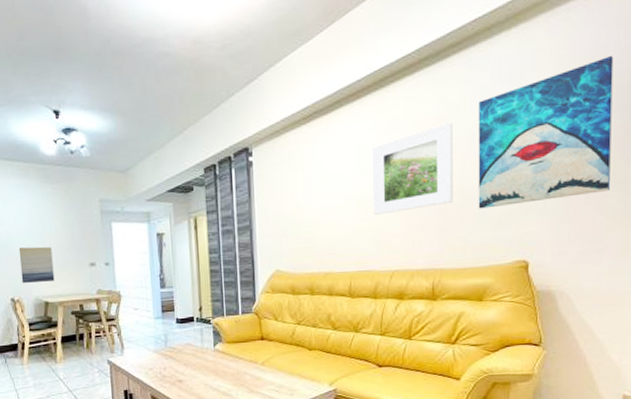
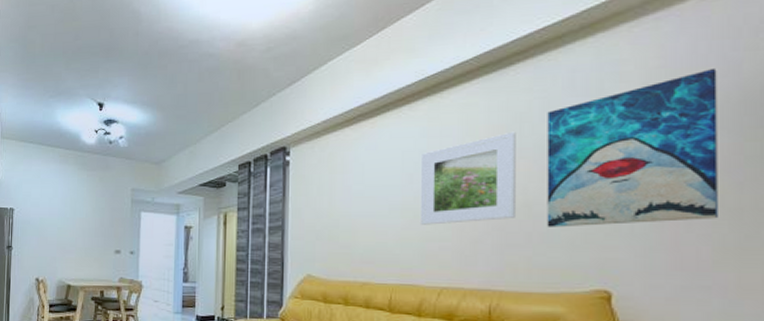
wall art: present [18,246,55,283] -> none [48,230,80,265]

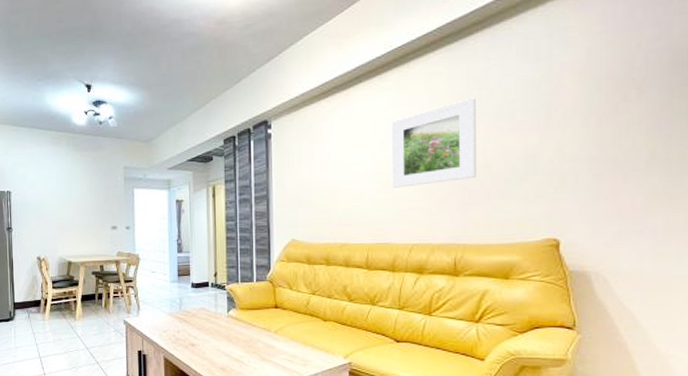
wall art: present [547,67,718,227] -> none [503,31,651,185]

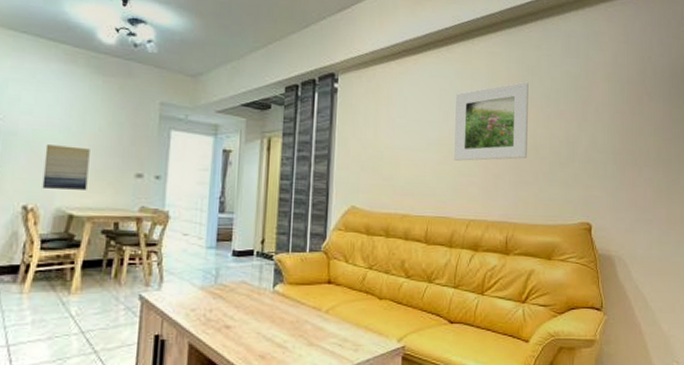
wall art: none [47,209,78,243] -> present [42,145,90,190]

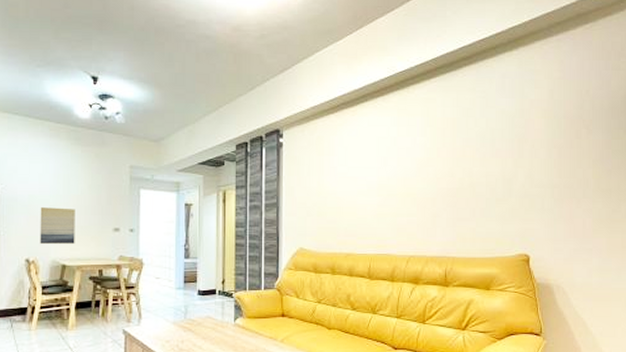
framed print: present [453,81,529,161] -> none [392,124,464,202]

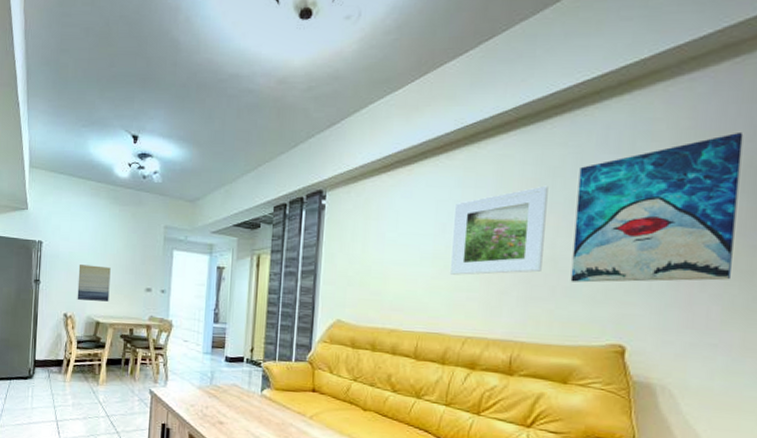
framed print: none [392,124,464,202] -> present [449,185,548,275]
wall art: none [486,81,596,204] -> present [570,131,744,283]

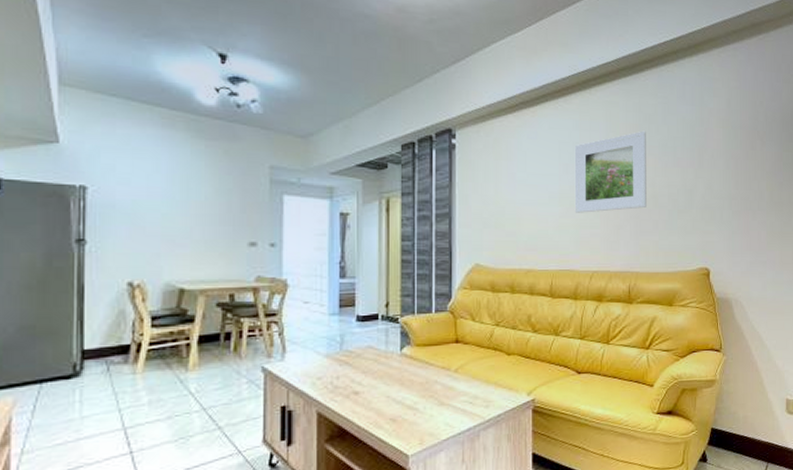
wall art: present [77,264,111,302] -> none [148,216,197,262]
wall art: present [570,131,744,283] -> none [667,93,769,216]

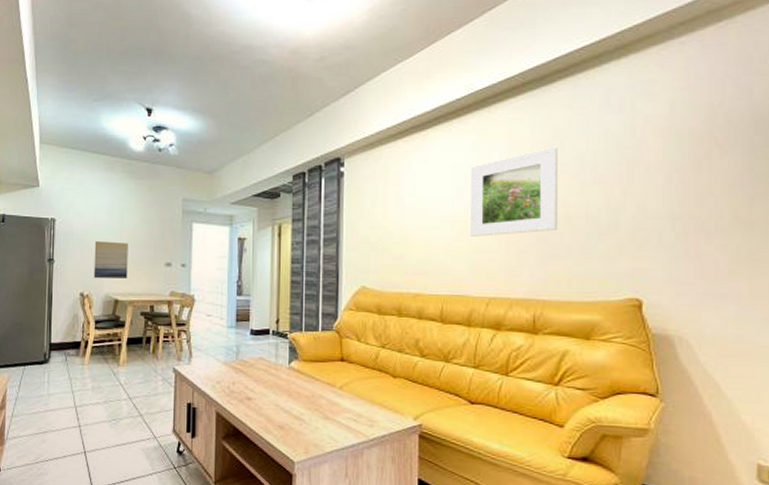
wall art: none [148,216,197,262] -> present [94,241,128,278]

